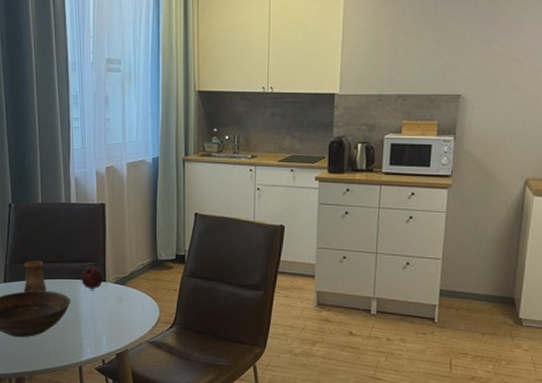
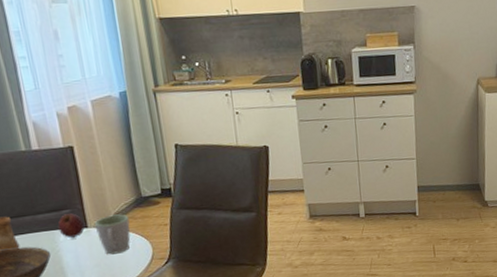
mug: none [112,273,143,311] -> present [94,214,131,255]

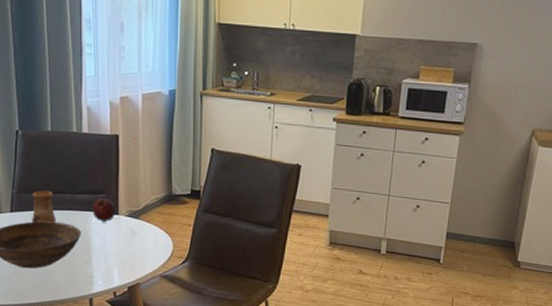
mug: present [94,214,131,255] -> none [124,206,157,245]

